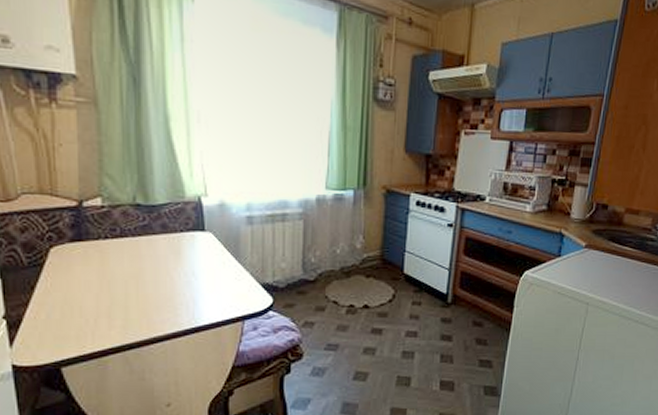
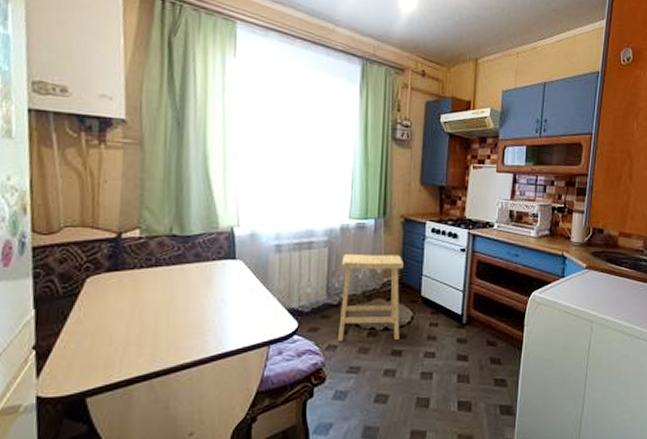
stool: none [314,228,385,319] -> present [337,254,403,342]

